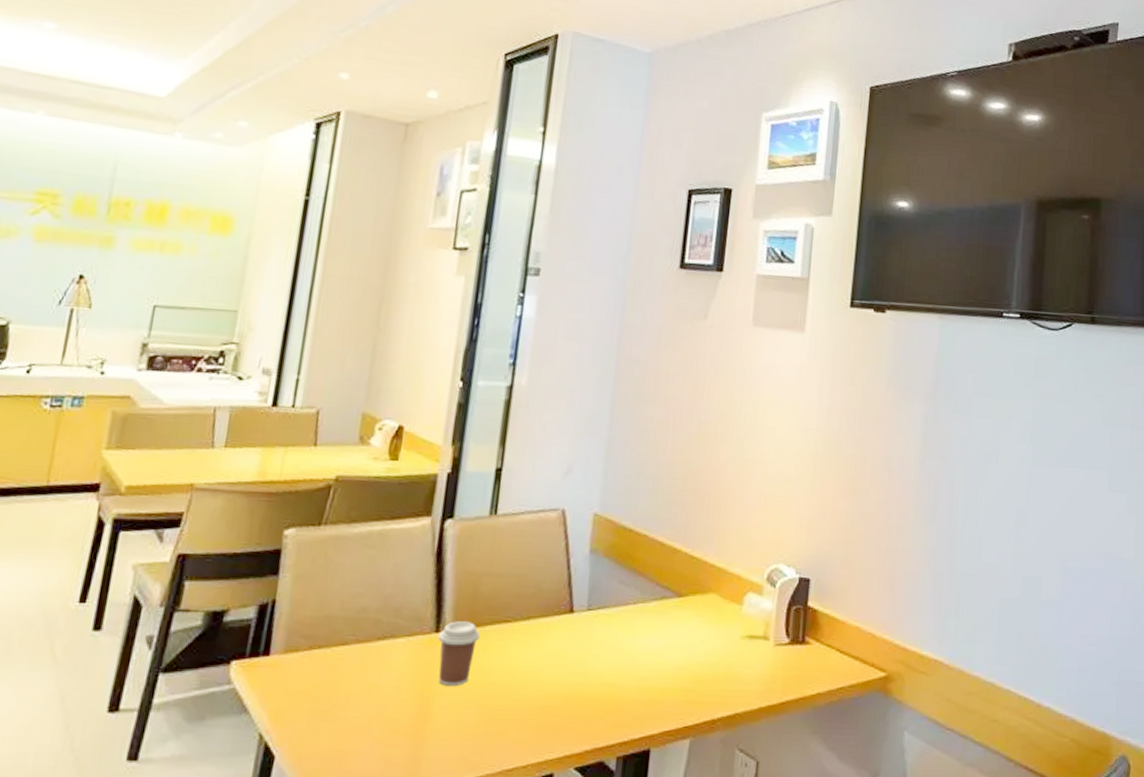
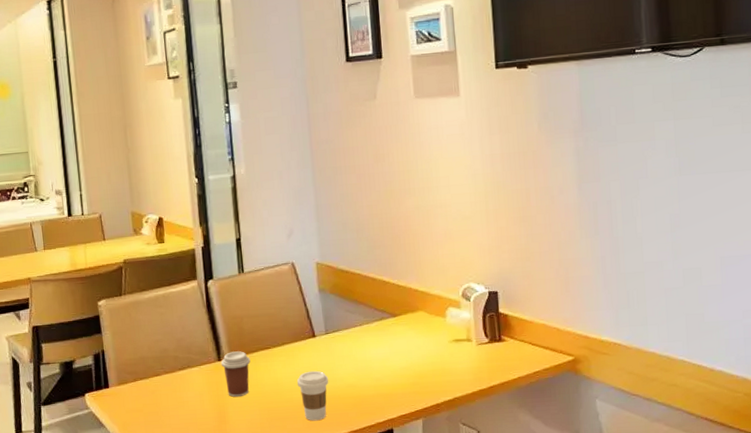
coffee cup: none [536,659,580,730] -> present [297,370,329,421]

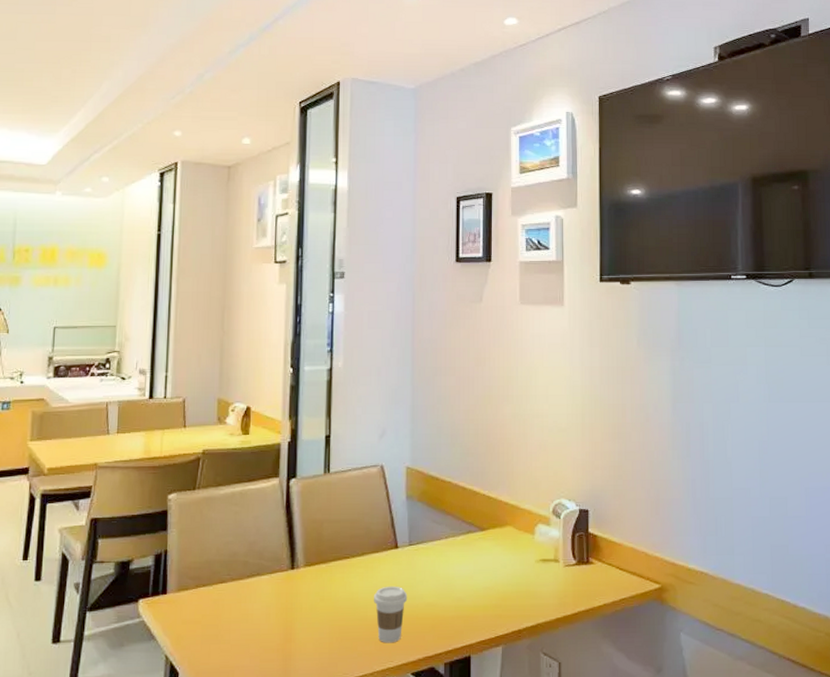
coffee cup: present [220,351,251,398] -> none [293,559,326,612]

